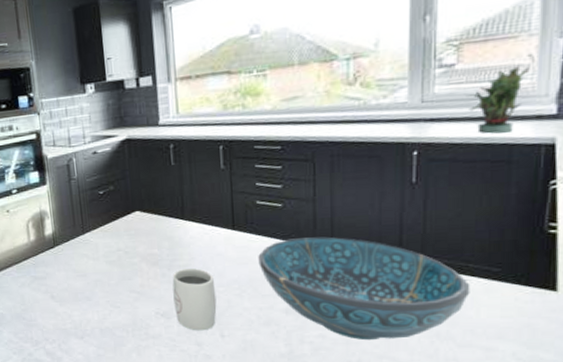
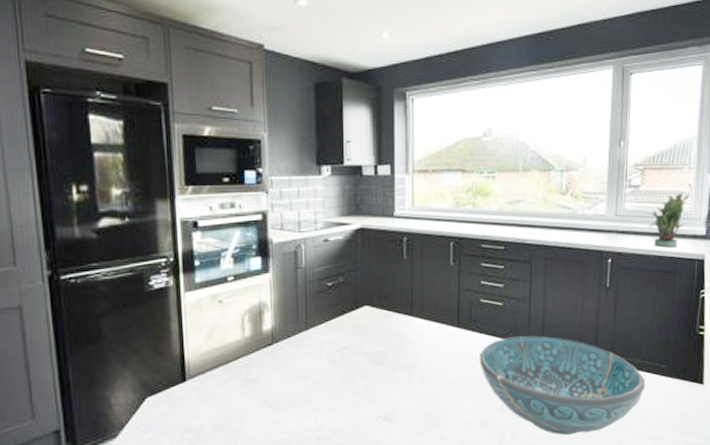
mug: present [172,268,217,331] -> none [397,367,439,435]

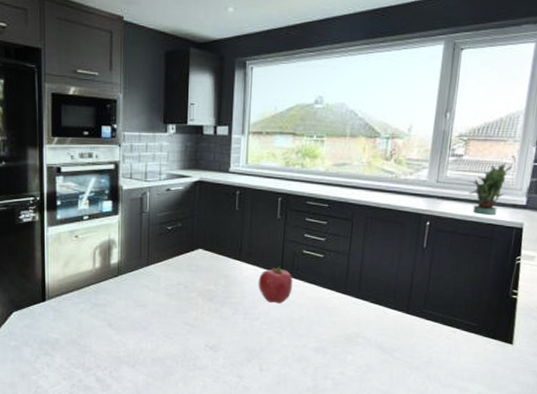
fruit: none [433,319,471,361] -> present [258,266,293,304]
decorative bowl: present [479,335,646,436] -> none [298,286,456,379]

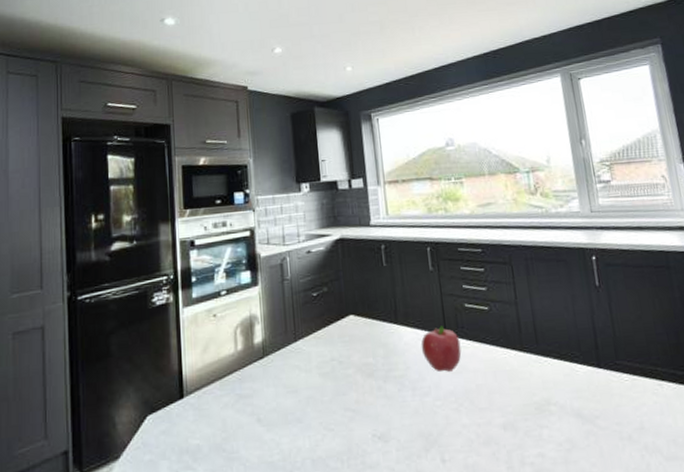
potted plant: present [467,164,512,216] -> none [623,184,666,242]

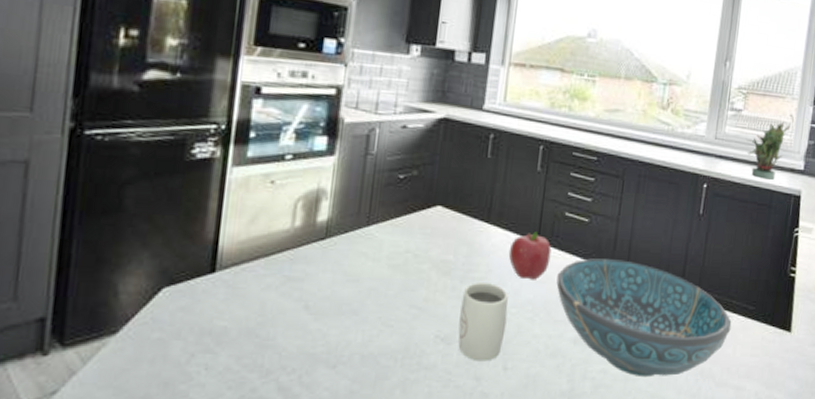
mug: none [388,379,436,456] -> present [458,283,508,362]
decorative bowl: none [471,341,665,458] -> present [556,258,732,378]
potted plant: none [623,184,666,242] -> present [746,122,790,181]

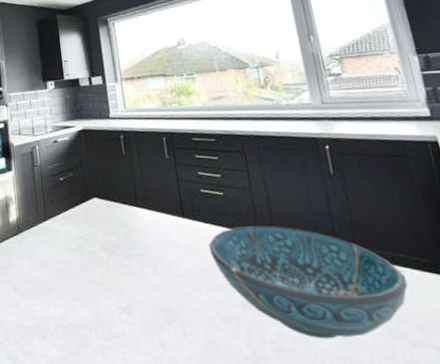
mug: present [458,283,508,362] -> none [131,258,177,329]
fruit: present [508,232,552,280] -> none [160,209,199,252]
potted plant: present [746,122,790,181] -> none [355,76,401,132]

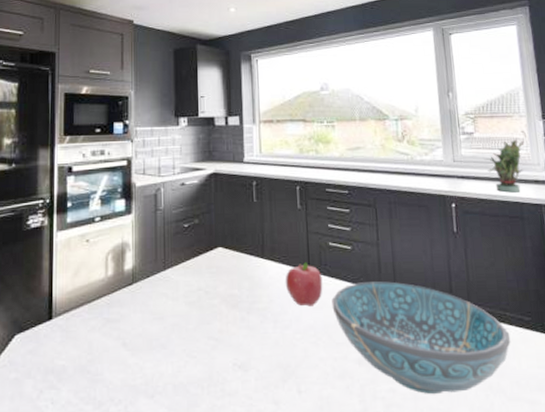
fruit: none [160,209,199,252] -> present [285,262,323,307]
potted plant: none [355,76,401,132] -> present [484,139,525,194]

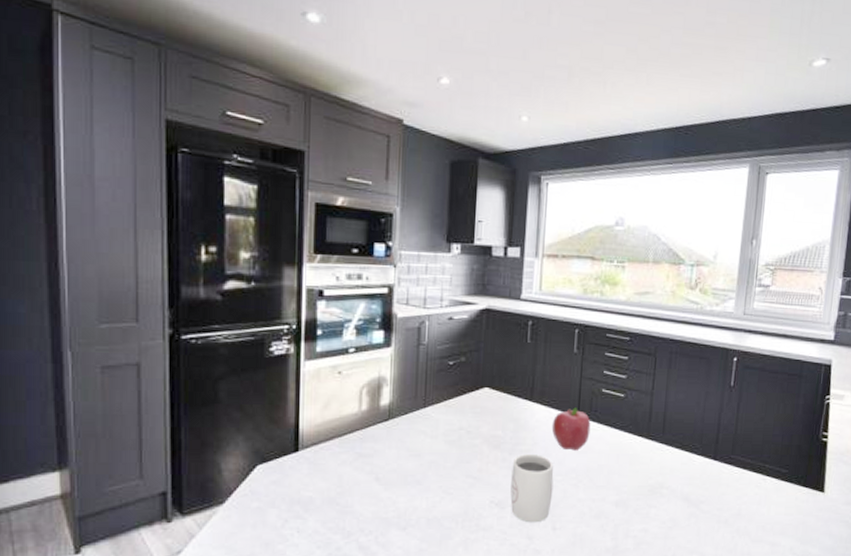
mug: none [251,312,294,386] -> present [510,454,554,523]
decorative bowl: present [332,281,511,395] -> none [597,430,765,535]
potted plant: present [484,139,525,194] -> none [775,295,819,352]

